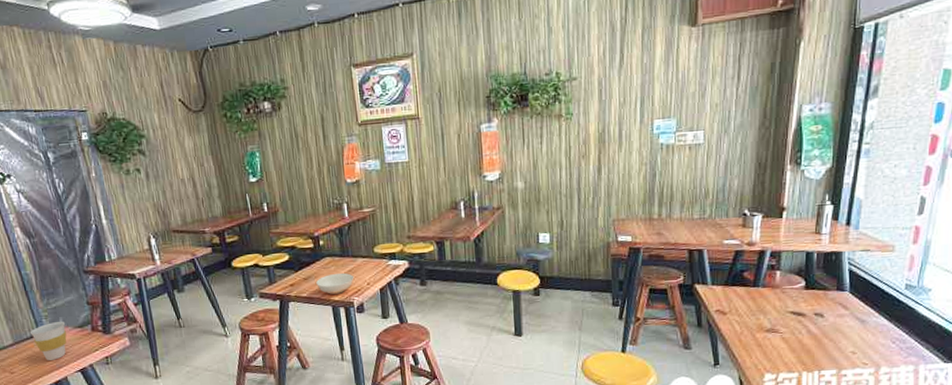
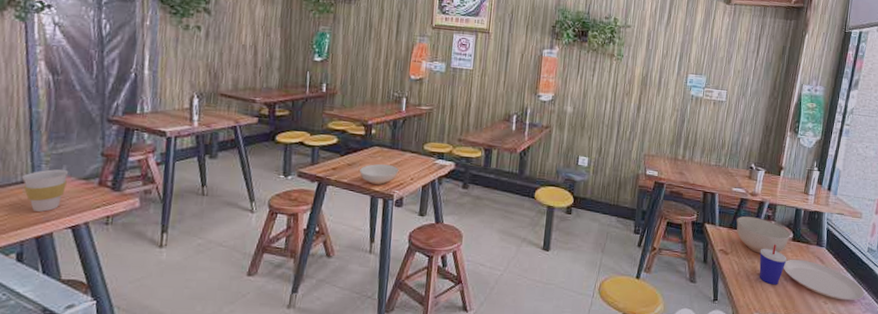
bowl: none [733,268,803,309] -> present [736,215,791,253]
beverage cup: none [765,295,800,341] -> present [759,244,787,285]
plate: none [796,308,904,348] -> present [783,259,864,301]

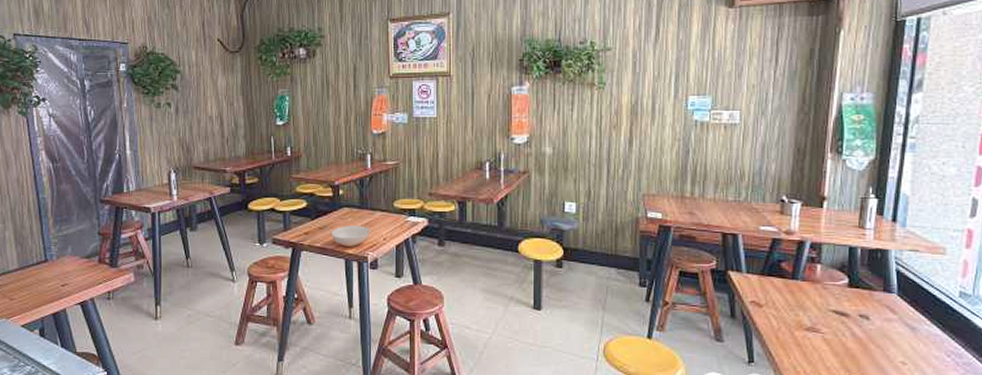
cup: present [21,169,69,213] -> none [36,250,74,291]
bowl: present [736,215,791,253] -> none [769,259,846,304]
beverage cup: present [759,244,787,285] -> none [805,292,843,343]
plate: present [783,259,864,301] -> none [839,309,960,360]

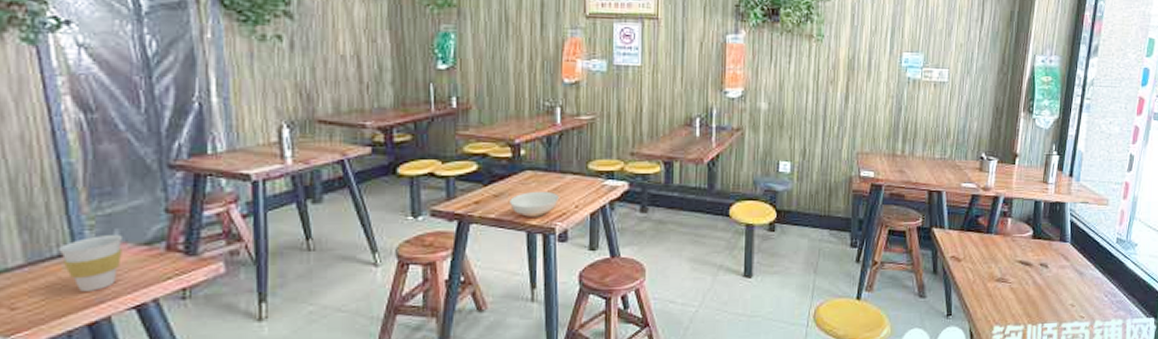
cup: none [36,250,74,291] -> present [58,235,124,293]

